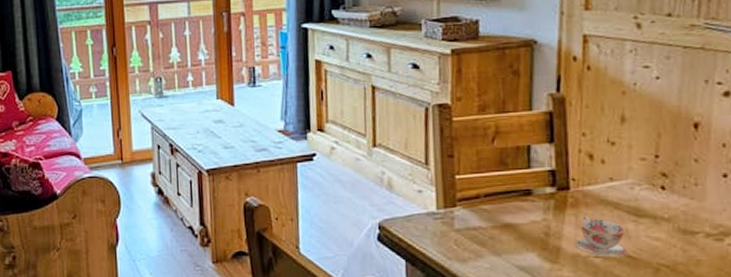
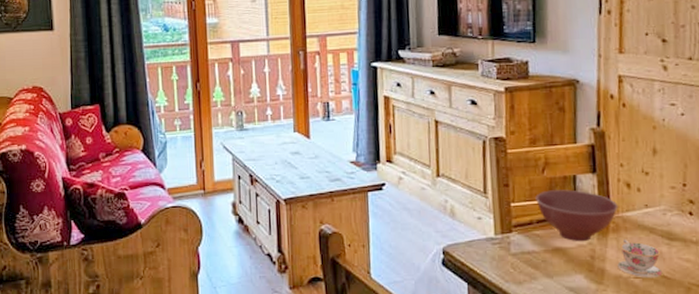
bowl: none [483,161,579,218] -> present [535,189,619,242]

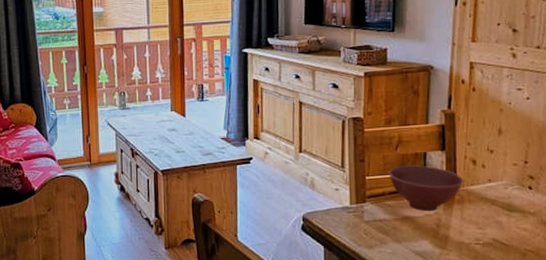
teacup: present [617,239,663,278] -> none [460,209,501,245]

